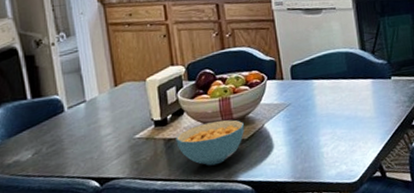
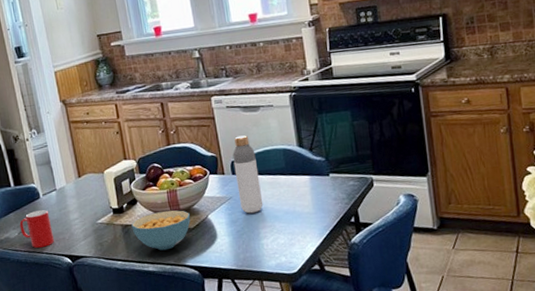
cup: none [35,125,80,172] -> present [19,210,55,249]
bottle: none [292,38,324,121] -> present [232,135,264,214]

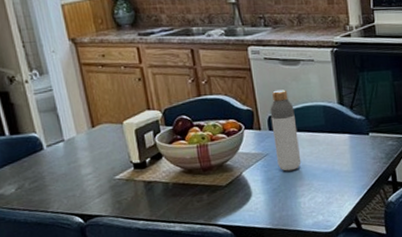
cup: present [19,210,55,249] -> none [17,163,63,207]
cereal bowl: present [131,210,190,251] -> none [155,166,223,209]

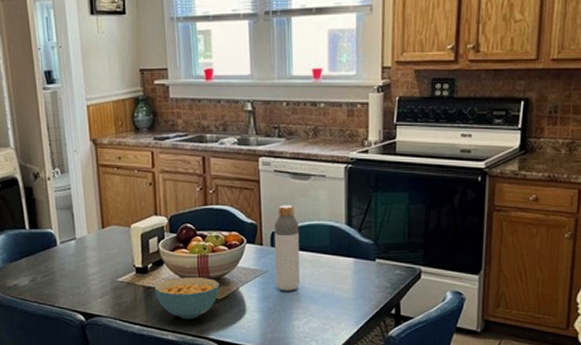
cereal bowl: none [155,166,223,209] -> present [154,277,219,320]

